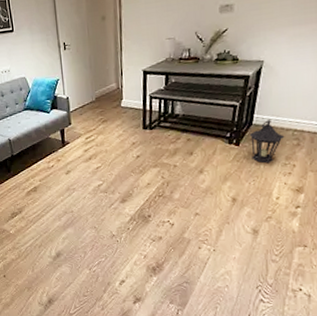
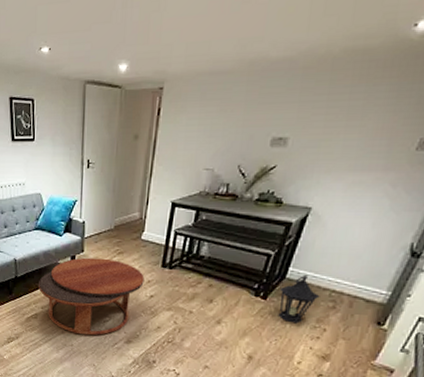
coffee table: none [34,127,130,201] -> present [39,257,145,336]

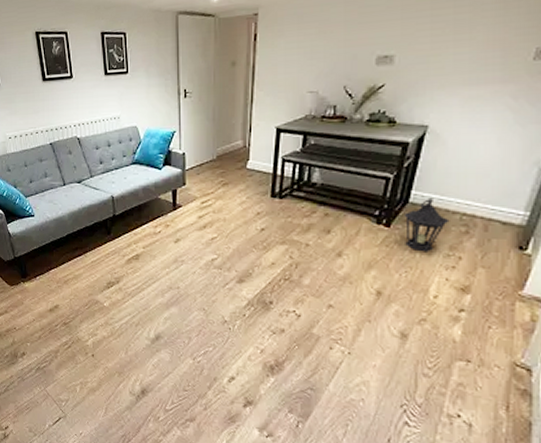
coffee table: present [39,257,145,336] -> none [139,191,253,276]

